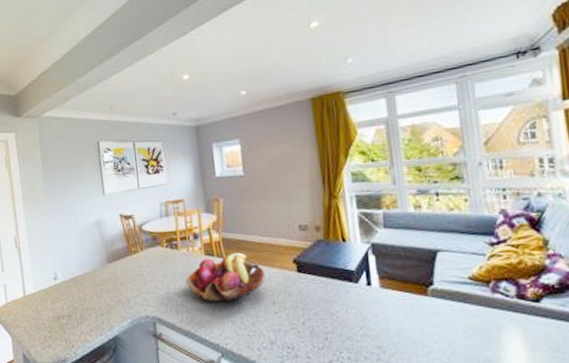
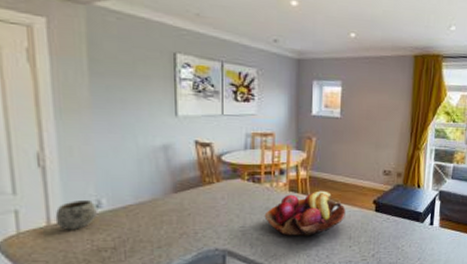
mug: none [28,273,55,300] -> present [55,199,97,230]

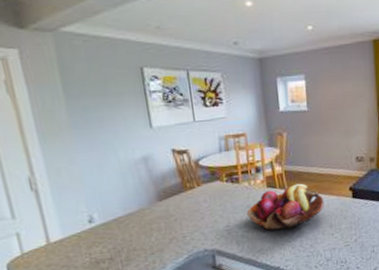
mug: present [55,199,97,230] -> none [52,216,91,247]

